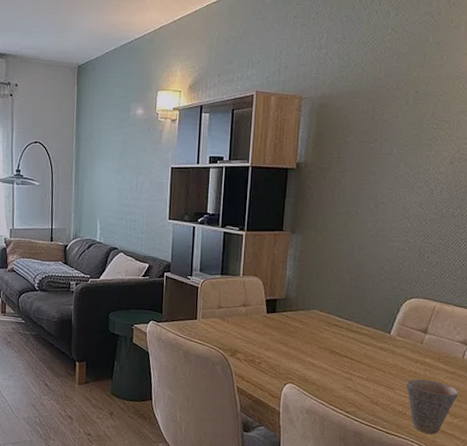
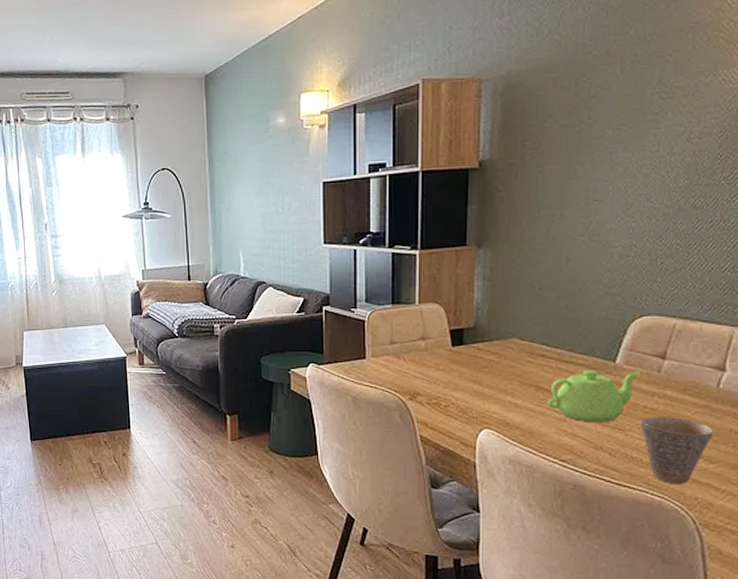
teapot: none [337,338,409,383] -> present [546,369,641,423]

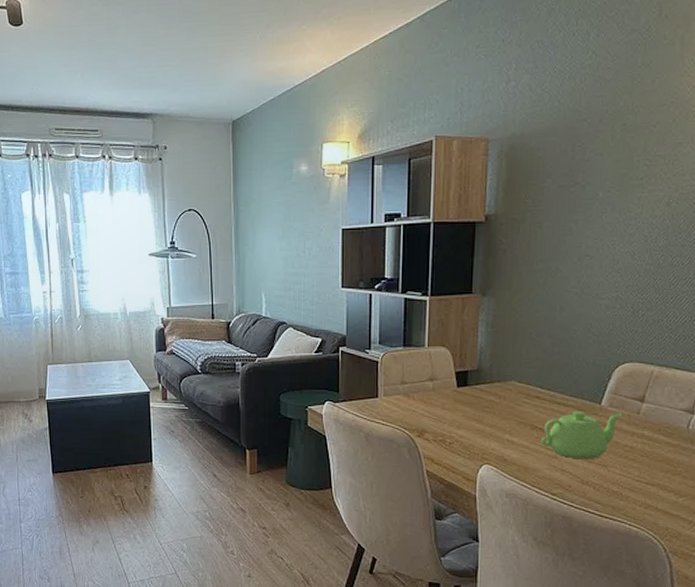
cup: present [640,416,714,485] -> none [621,454,683,516]

